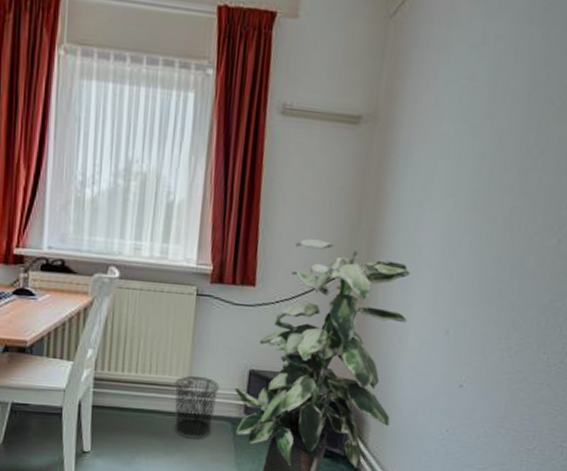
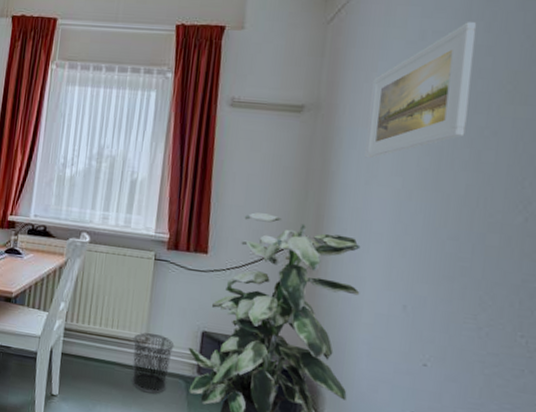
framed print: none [419,27,537,178] -> present [364,22,477,159]

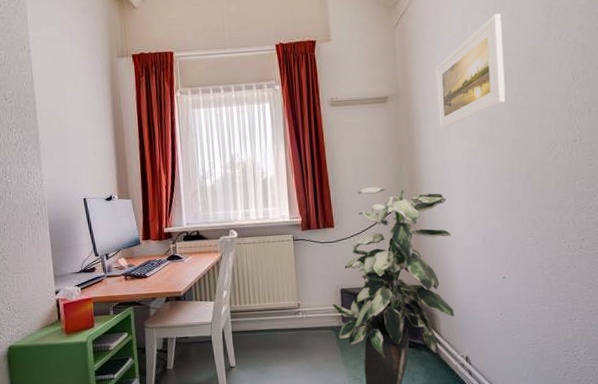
waste bin: present [131,332,175,394] -> none [288,299,321,347]

